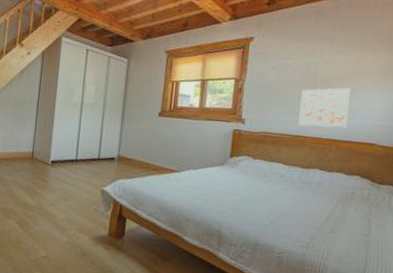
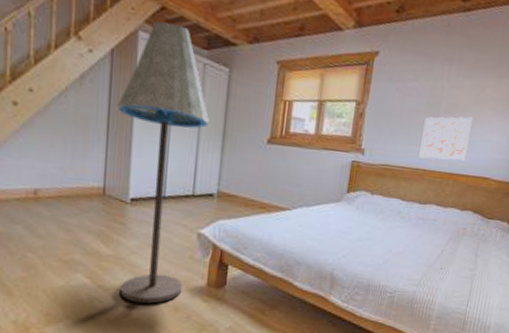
floor lamp: none [40,29,112,248] -> present [117,21,209,304]

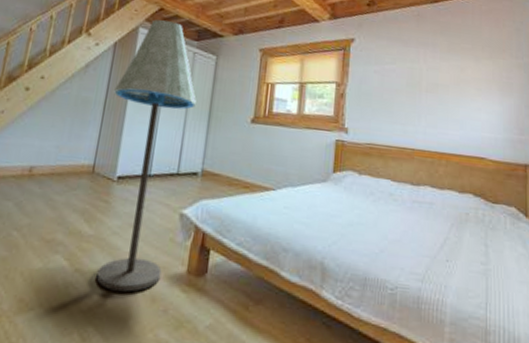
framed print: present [419,117,473,161] -> none [405,96,456,140]

